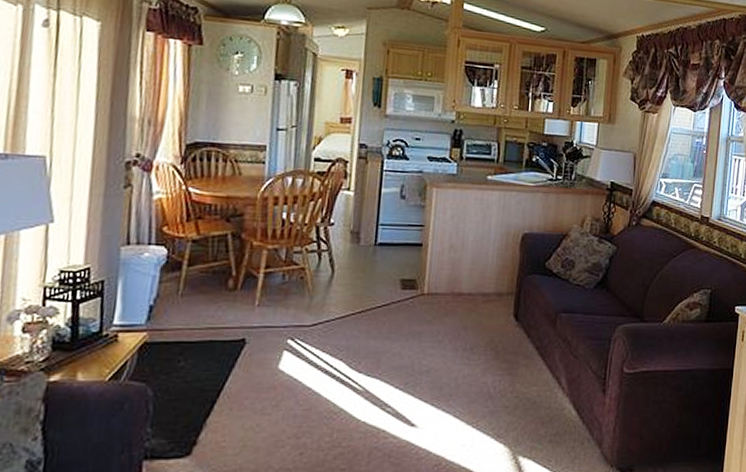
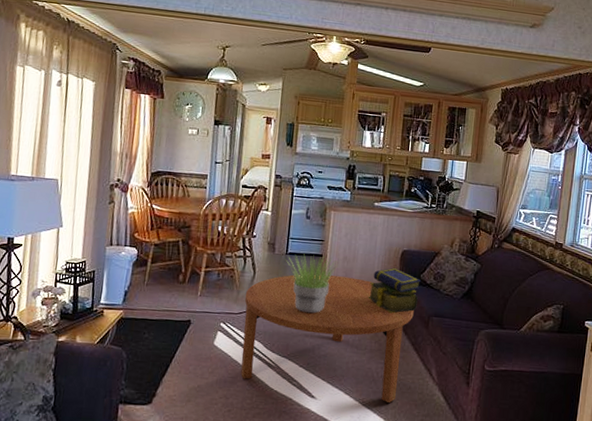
coffee table: none [316,269,538,423] -> present [241,274,414,403]
potted plant: none [375,244,443,319] -> present [286,254,338,314]
stack of books: none [481,255,547,312] -> present [368,267,422,314]

